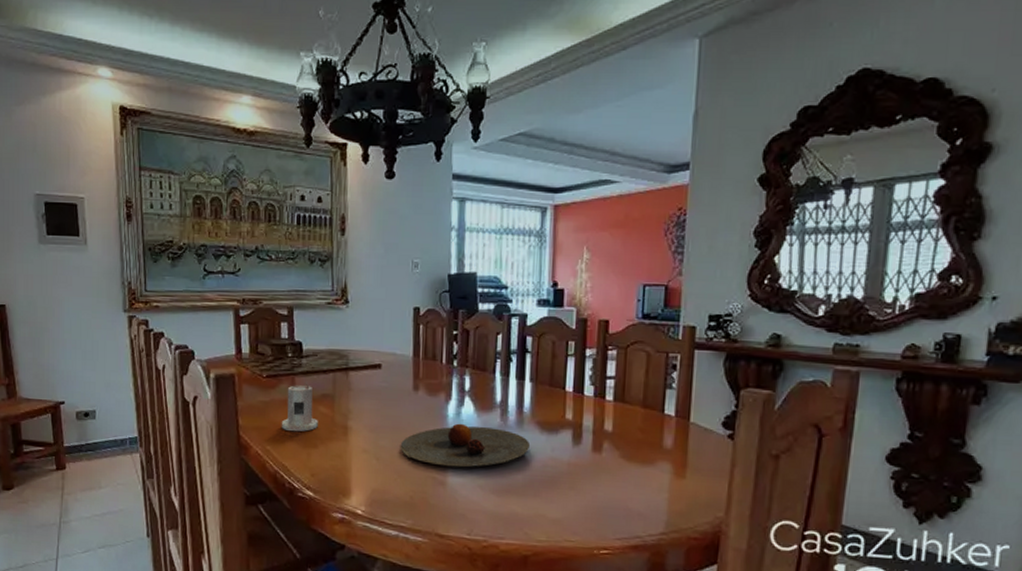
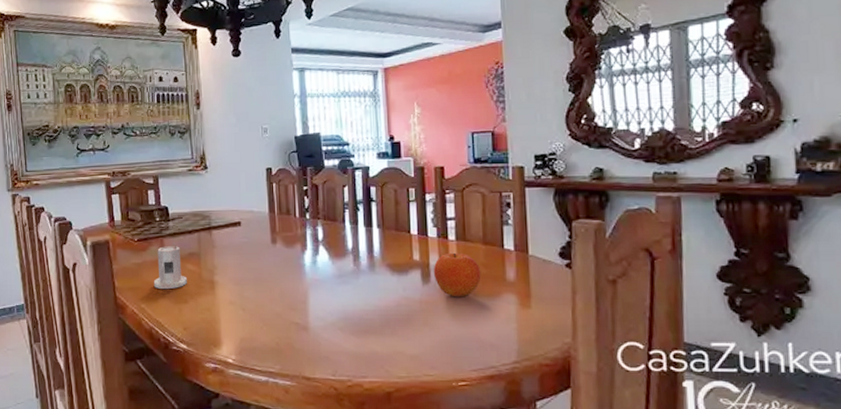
plate: present [400,423,531,468] -> none [263,271,384,312]
fruit: none [585,414,637,462] -> present [433,252,481,297]

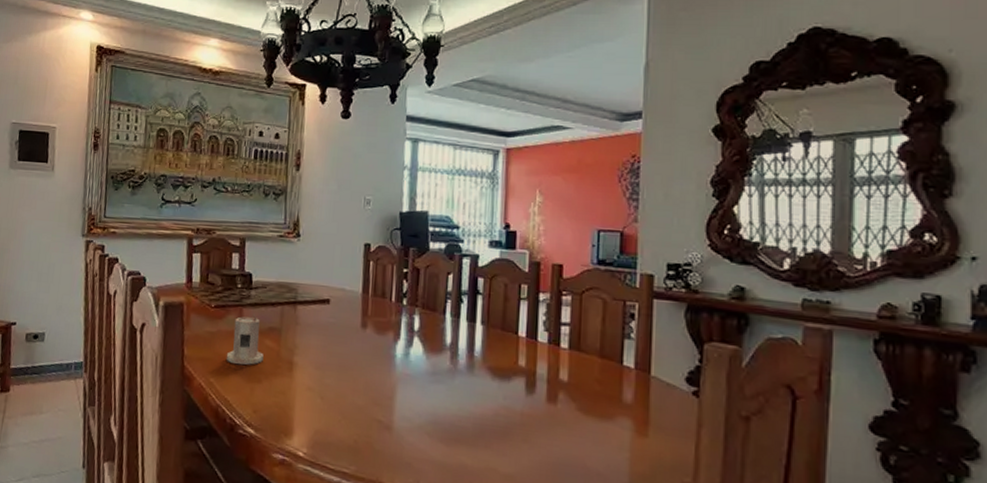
fruit: present [433,252,481,297] -> none [539,362,594,414]

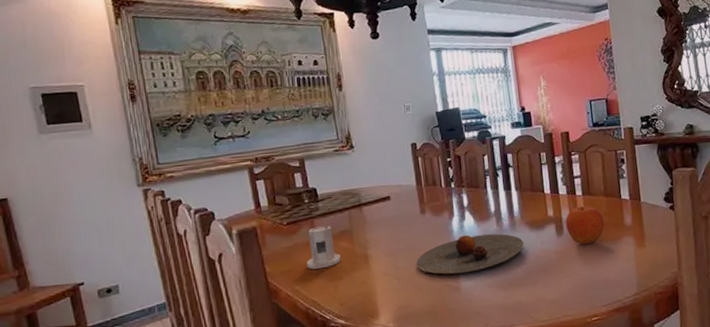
plate: none [345,364,482,412] -> present [416,233,524,274]
fruit: none [539,362,594,414] -> present [565,206,605,245]

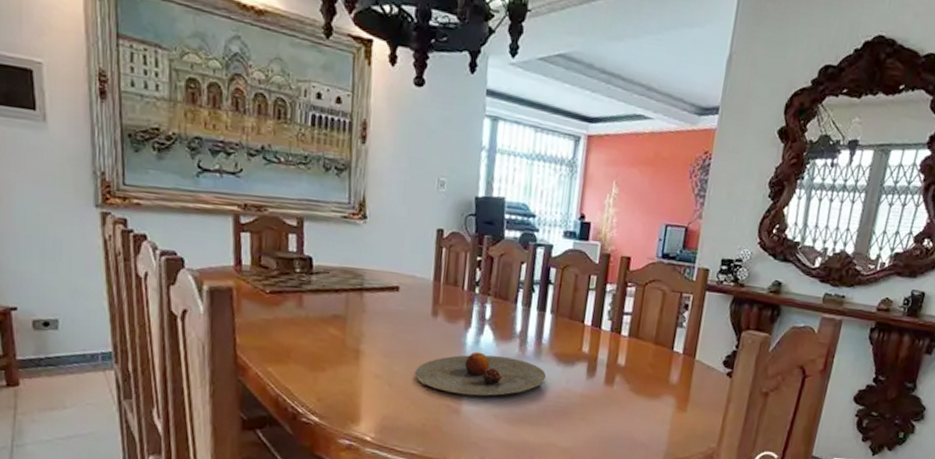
candle: present [306,222,341,270] -> none [285,300,327,354]
fruit: present [565,206,605,245] -> none [599,348,647,395]

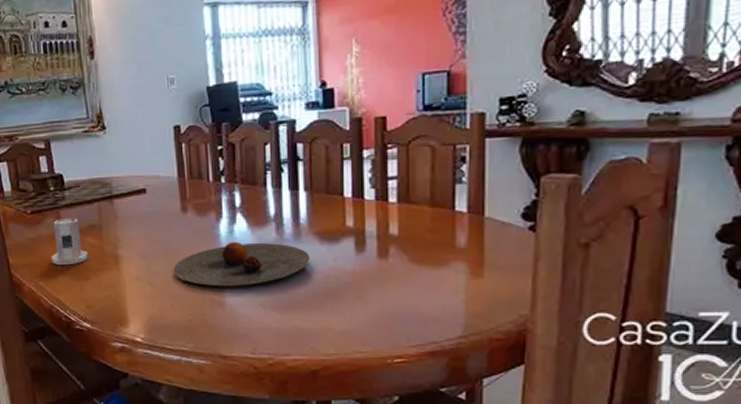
candle: none [285,300,327,354] -> present [51,214,88,266]

